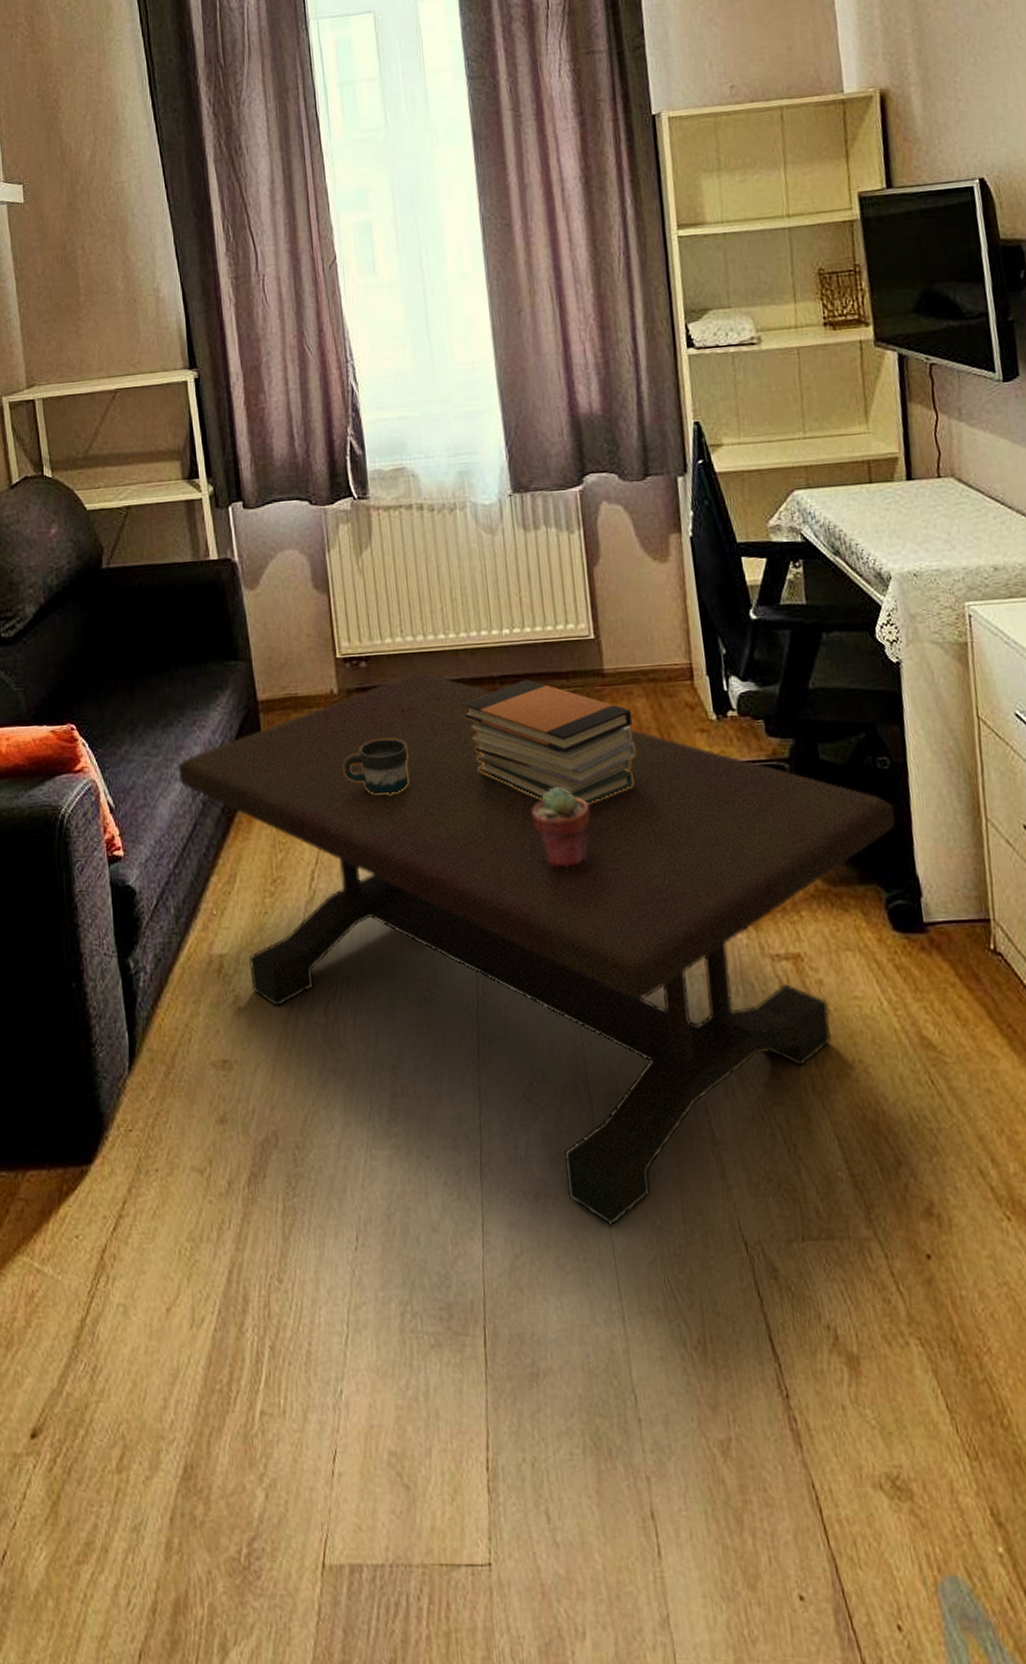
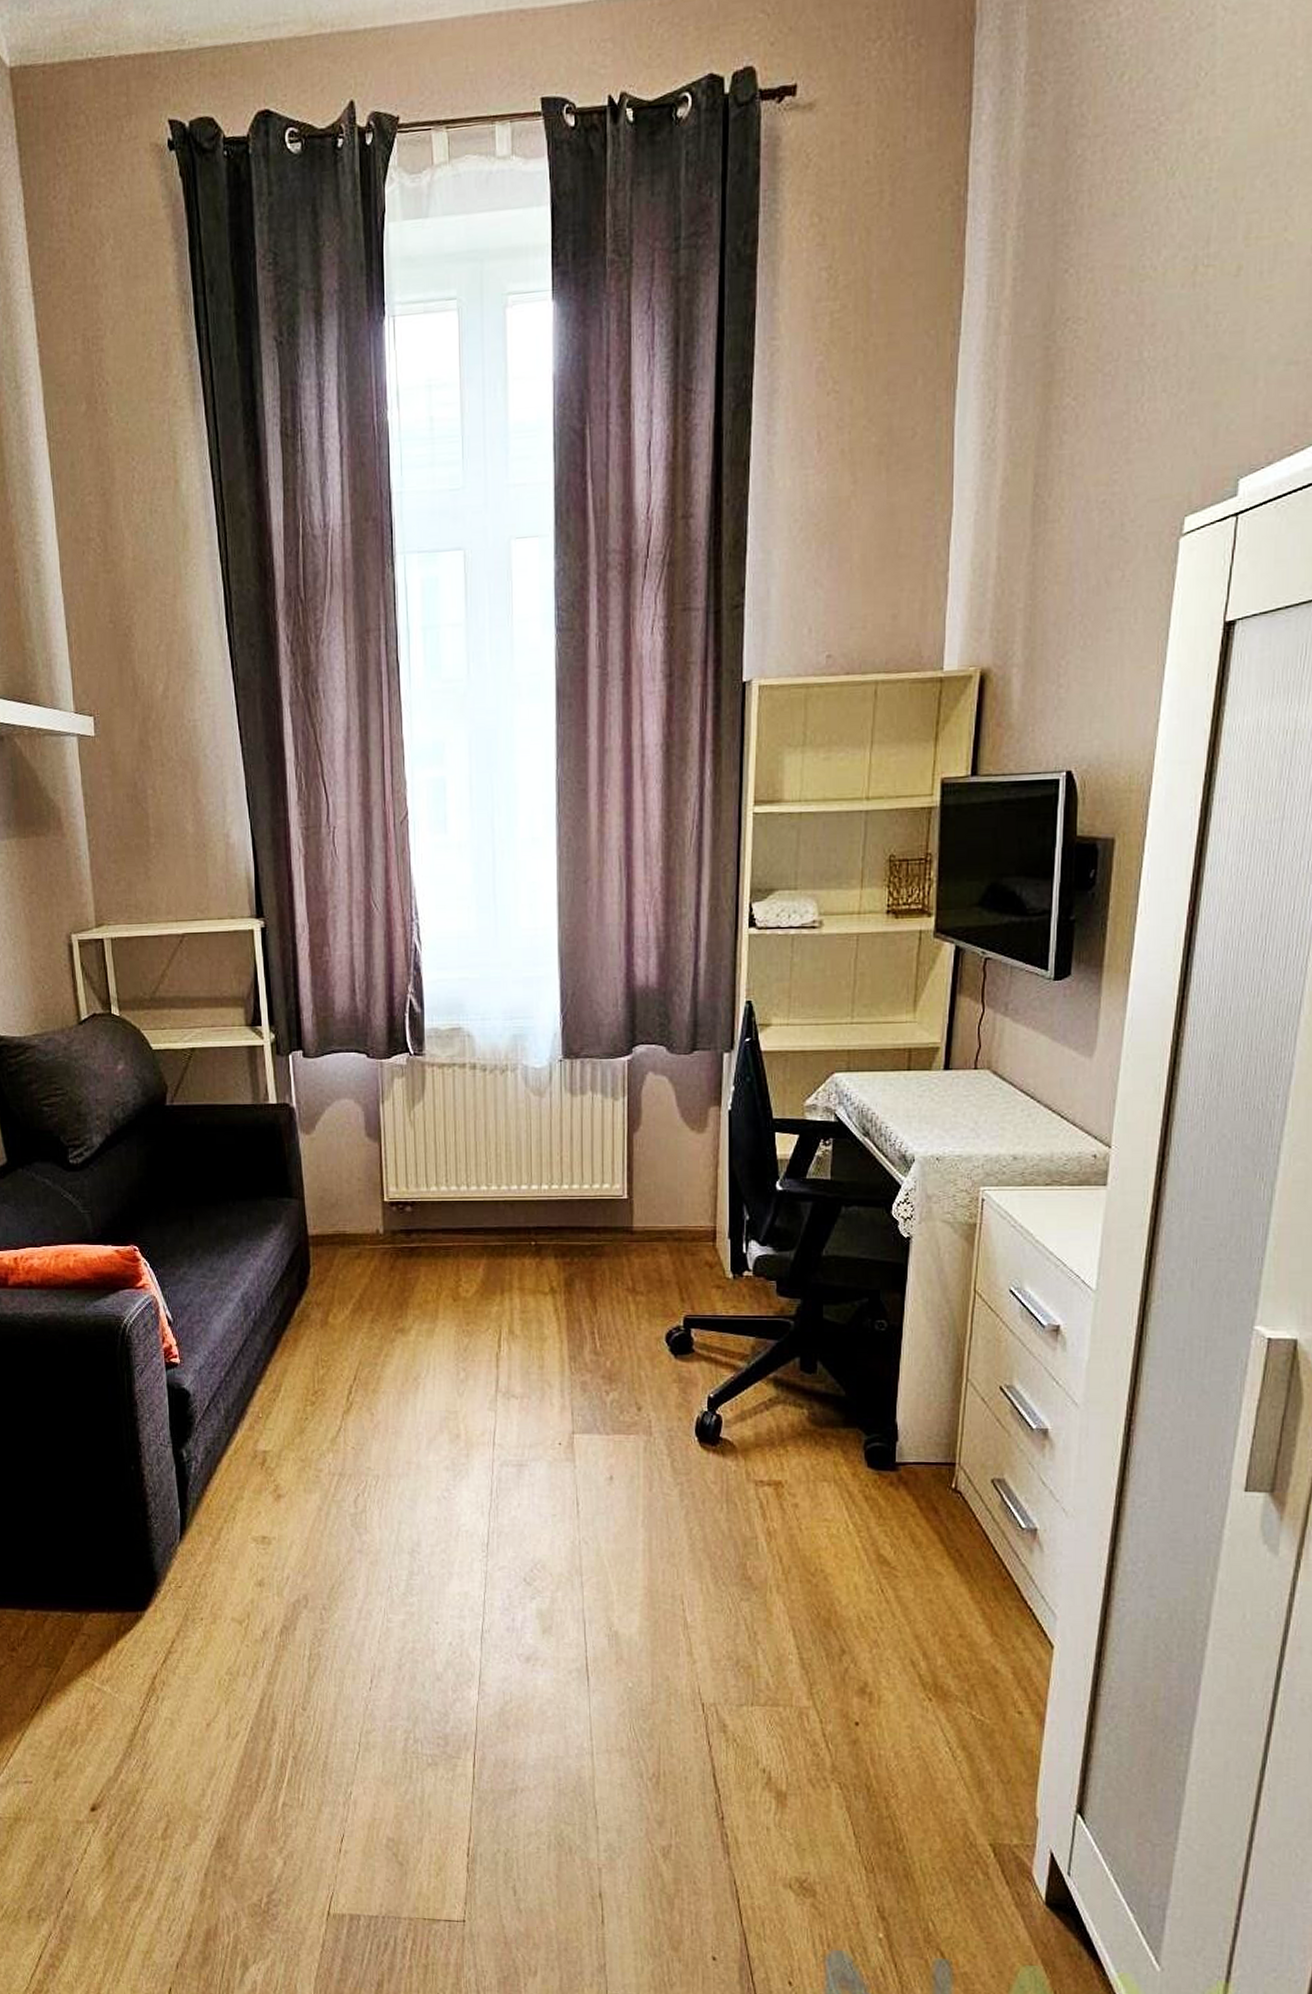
coffee table: present [177,672,895,1225] -> none [231,1219,884,1684]
mug: present [343,738,409,795] -> none [384,1276,444,1325]
book stack: present [461,679,637,804] -> none [497,1232,655,1345]
potted succulent: present [532,787,591,868] -> none [554,1329,607,1397]

